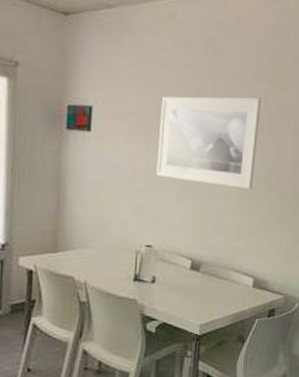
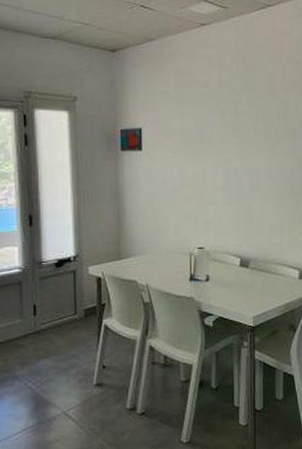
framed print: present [156,96,261,189] -> none [201,104,292,189]

